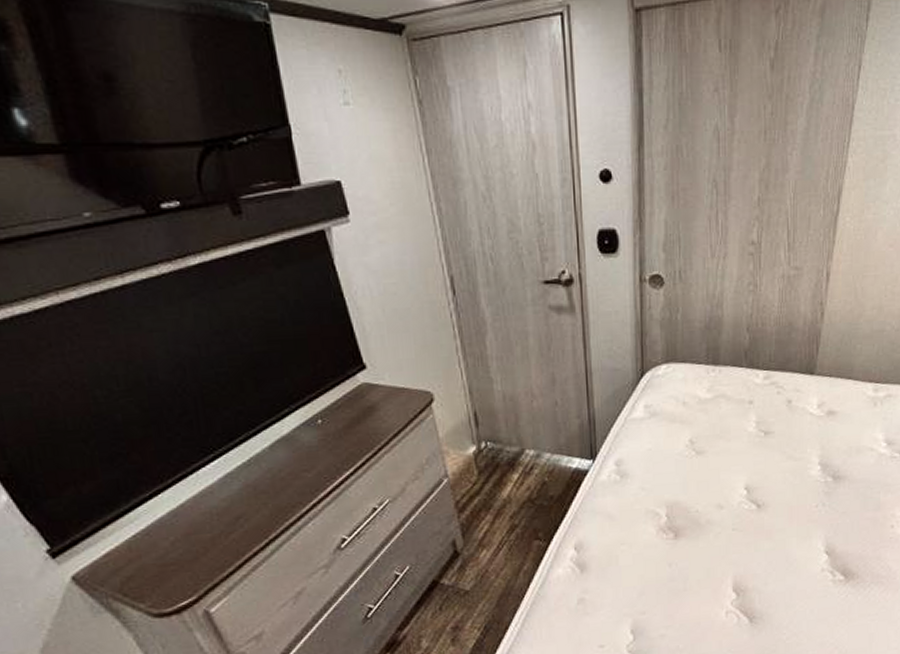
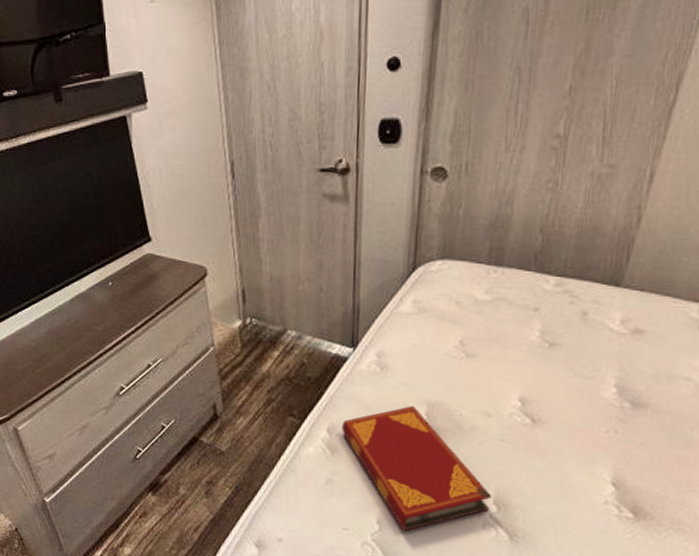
hardback book: none [589,510,731,636] -> present [342,406,492,531]

